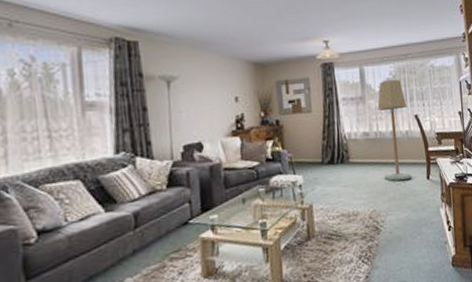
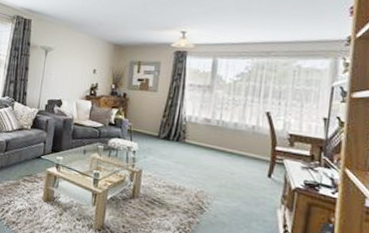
floor lamp: present [377,80,412,181] -> none [218,74,259,172]

